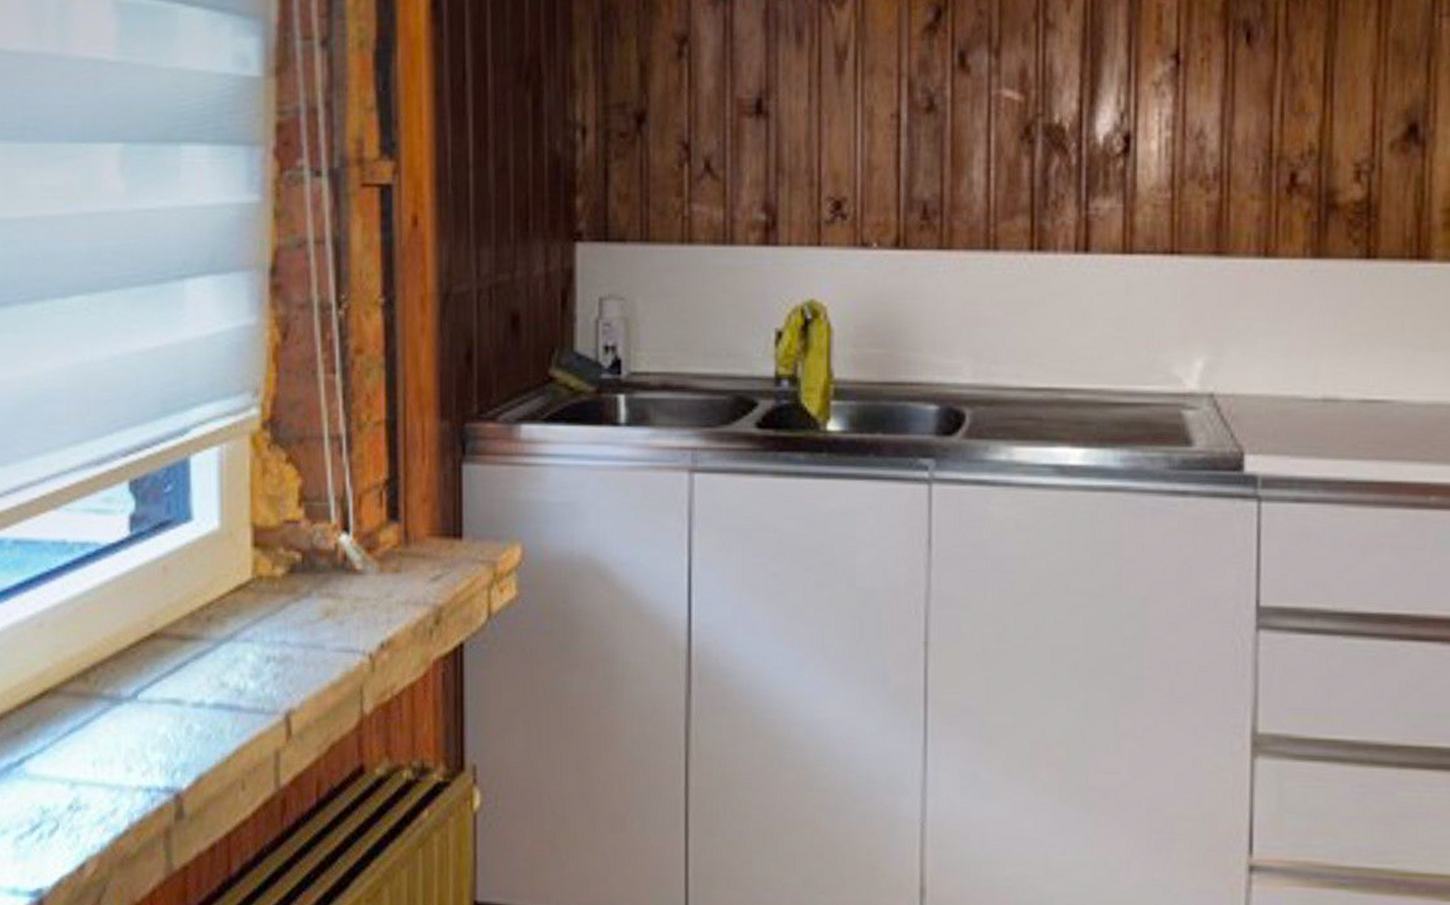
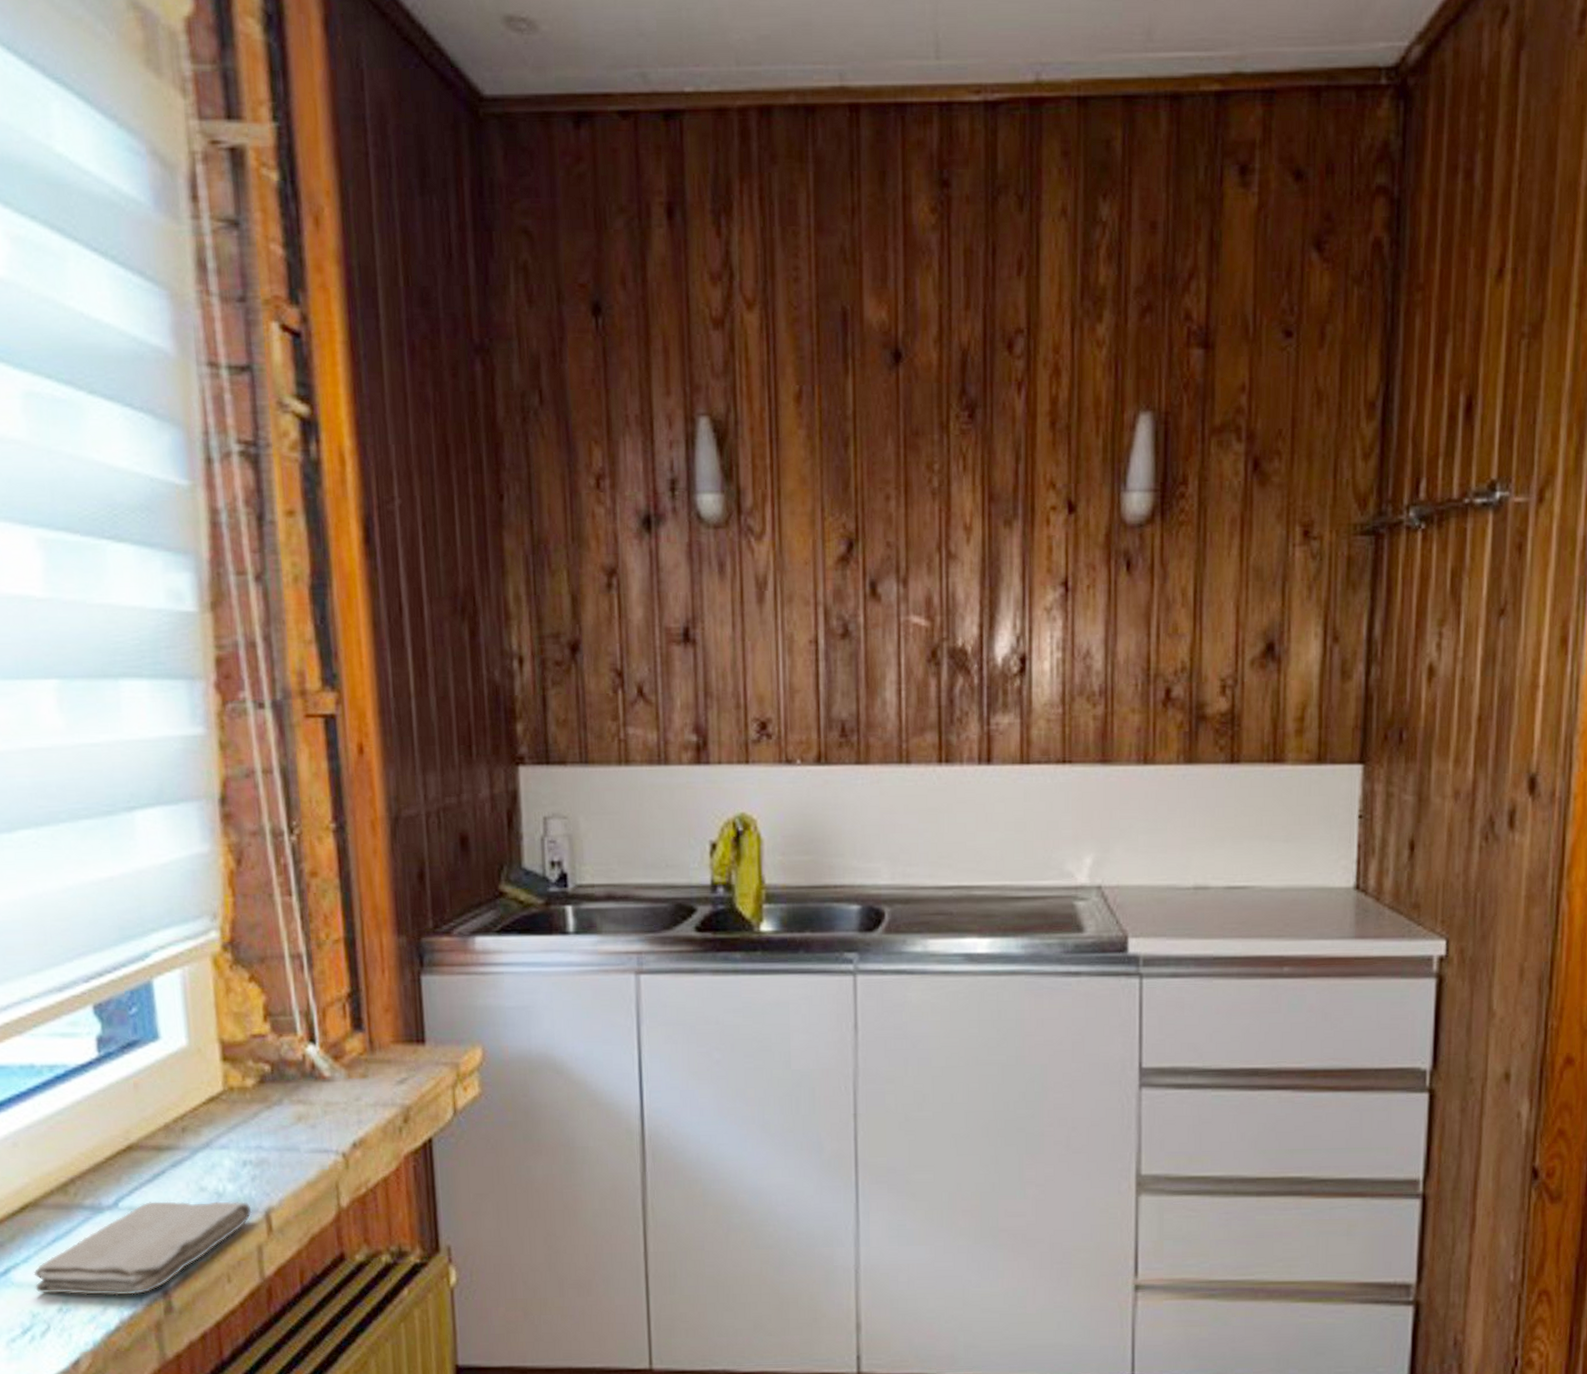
washcloth: none [47,695,272,796] -> present [33,1201,252,1295]

